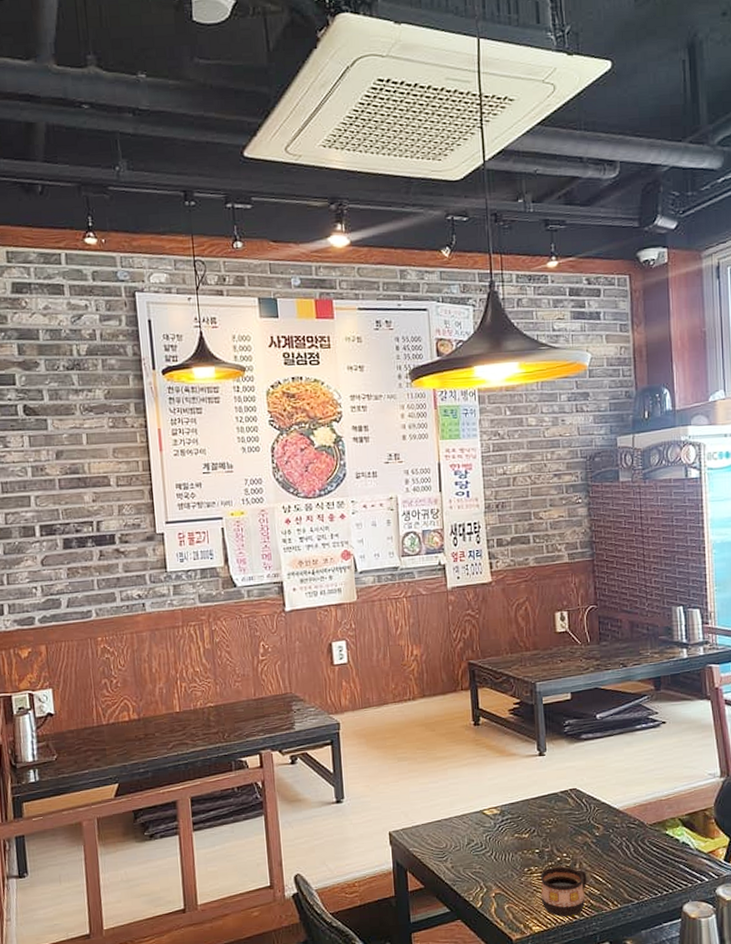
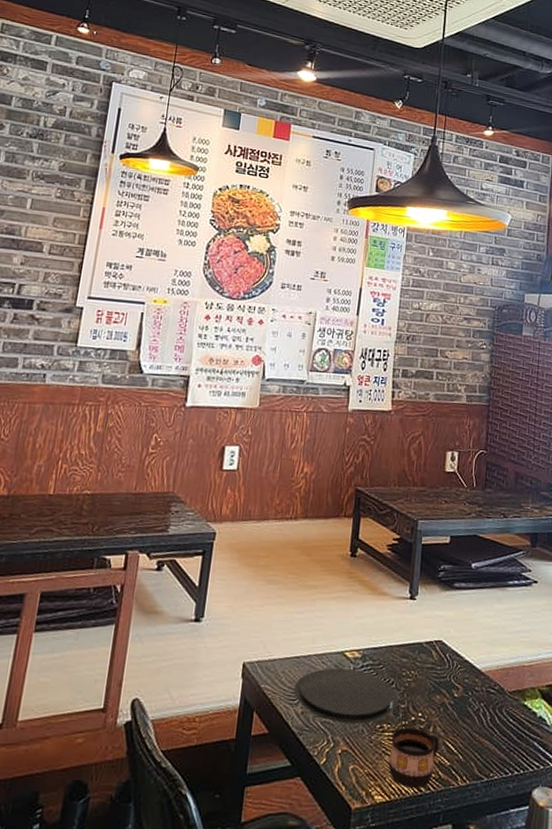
plate: none [440,824,542,871] -> present [293,668,398,724]

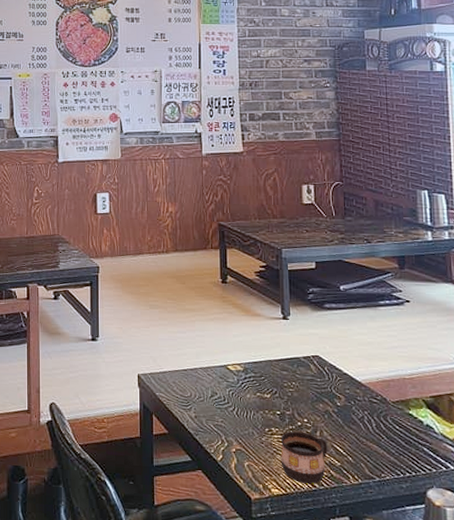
plate: present [293,668,398,724] -> none [185,379,283,427]

